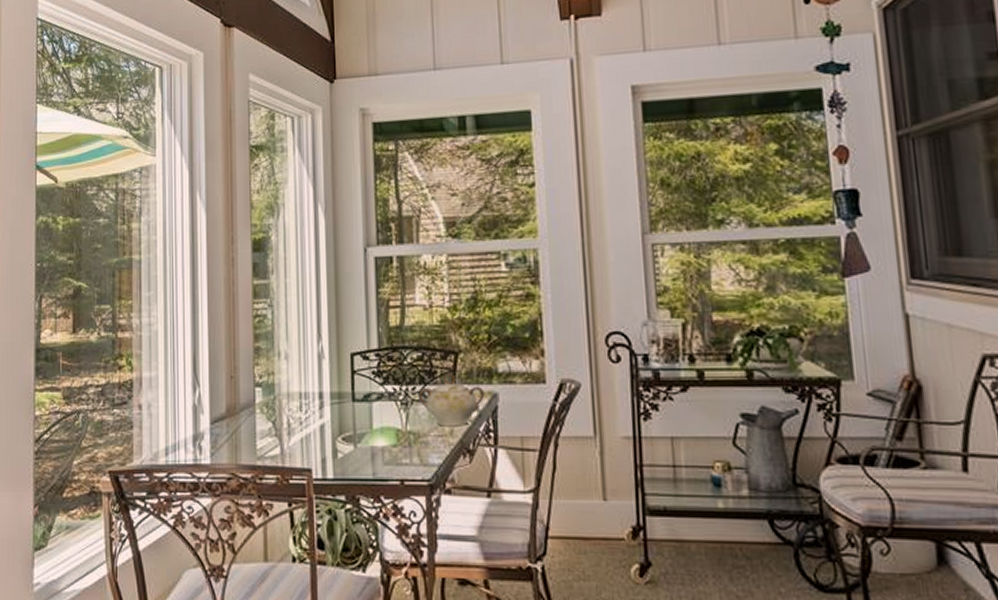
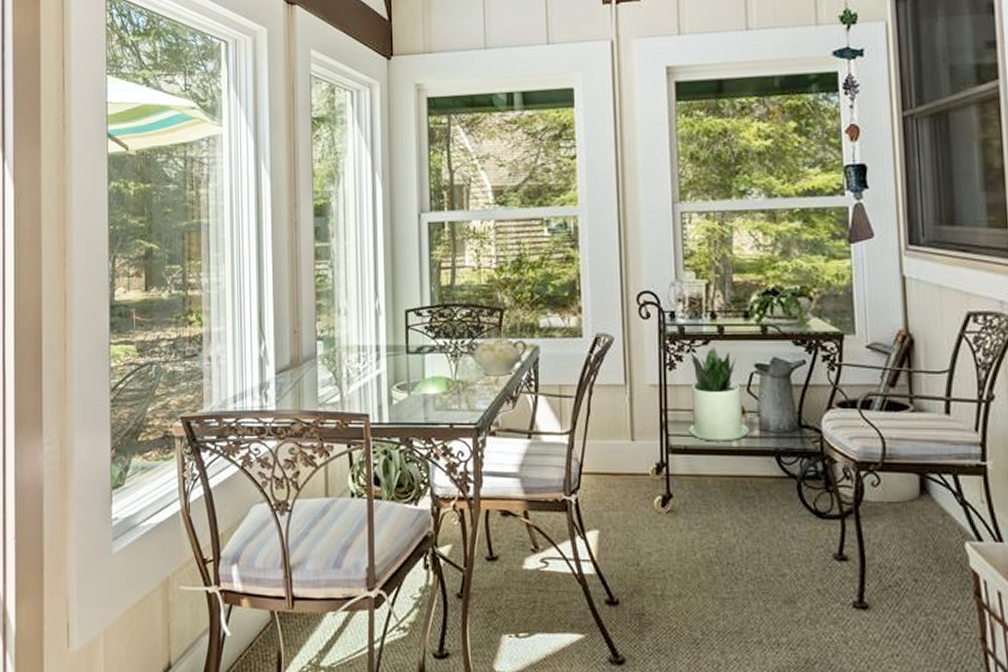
planter: none [667,394,737,502] -> present [689,346,749,442]

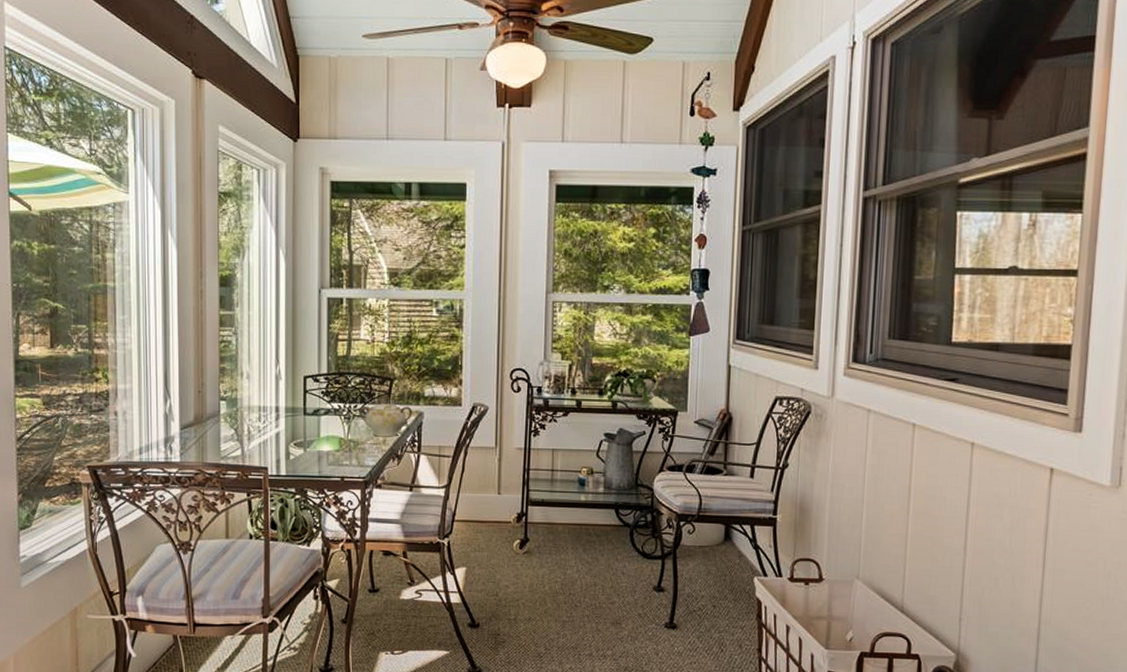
planter: present [689,346,749,442] -> none [546,418,596,497]

